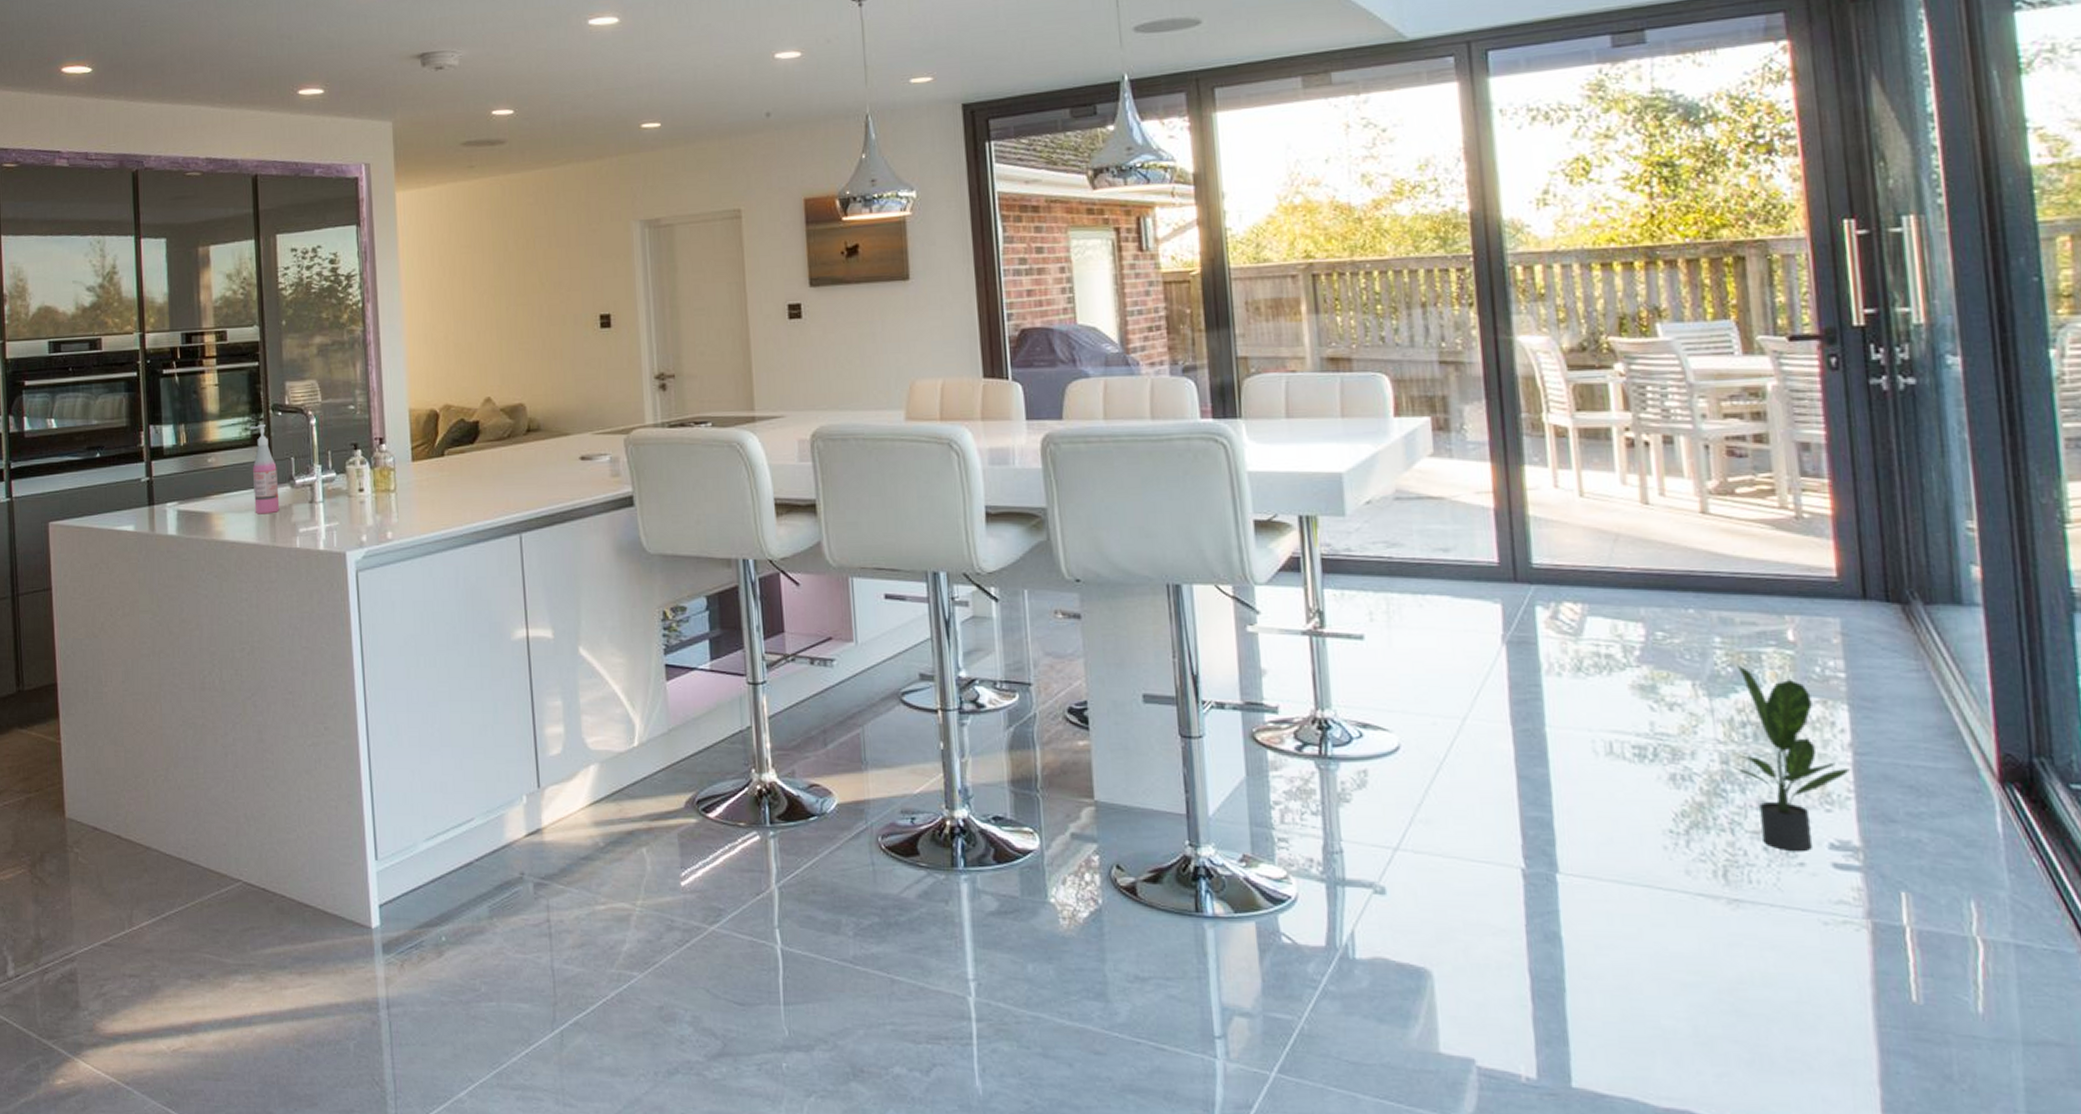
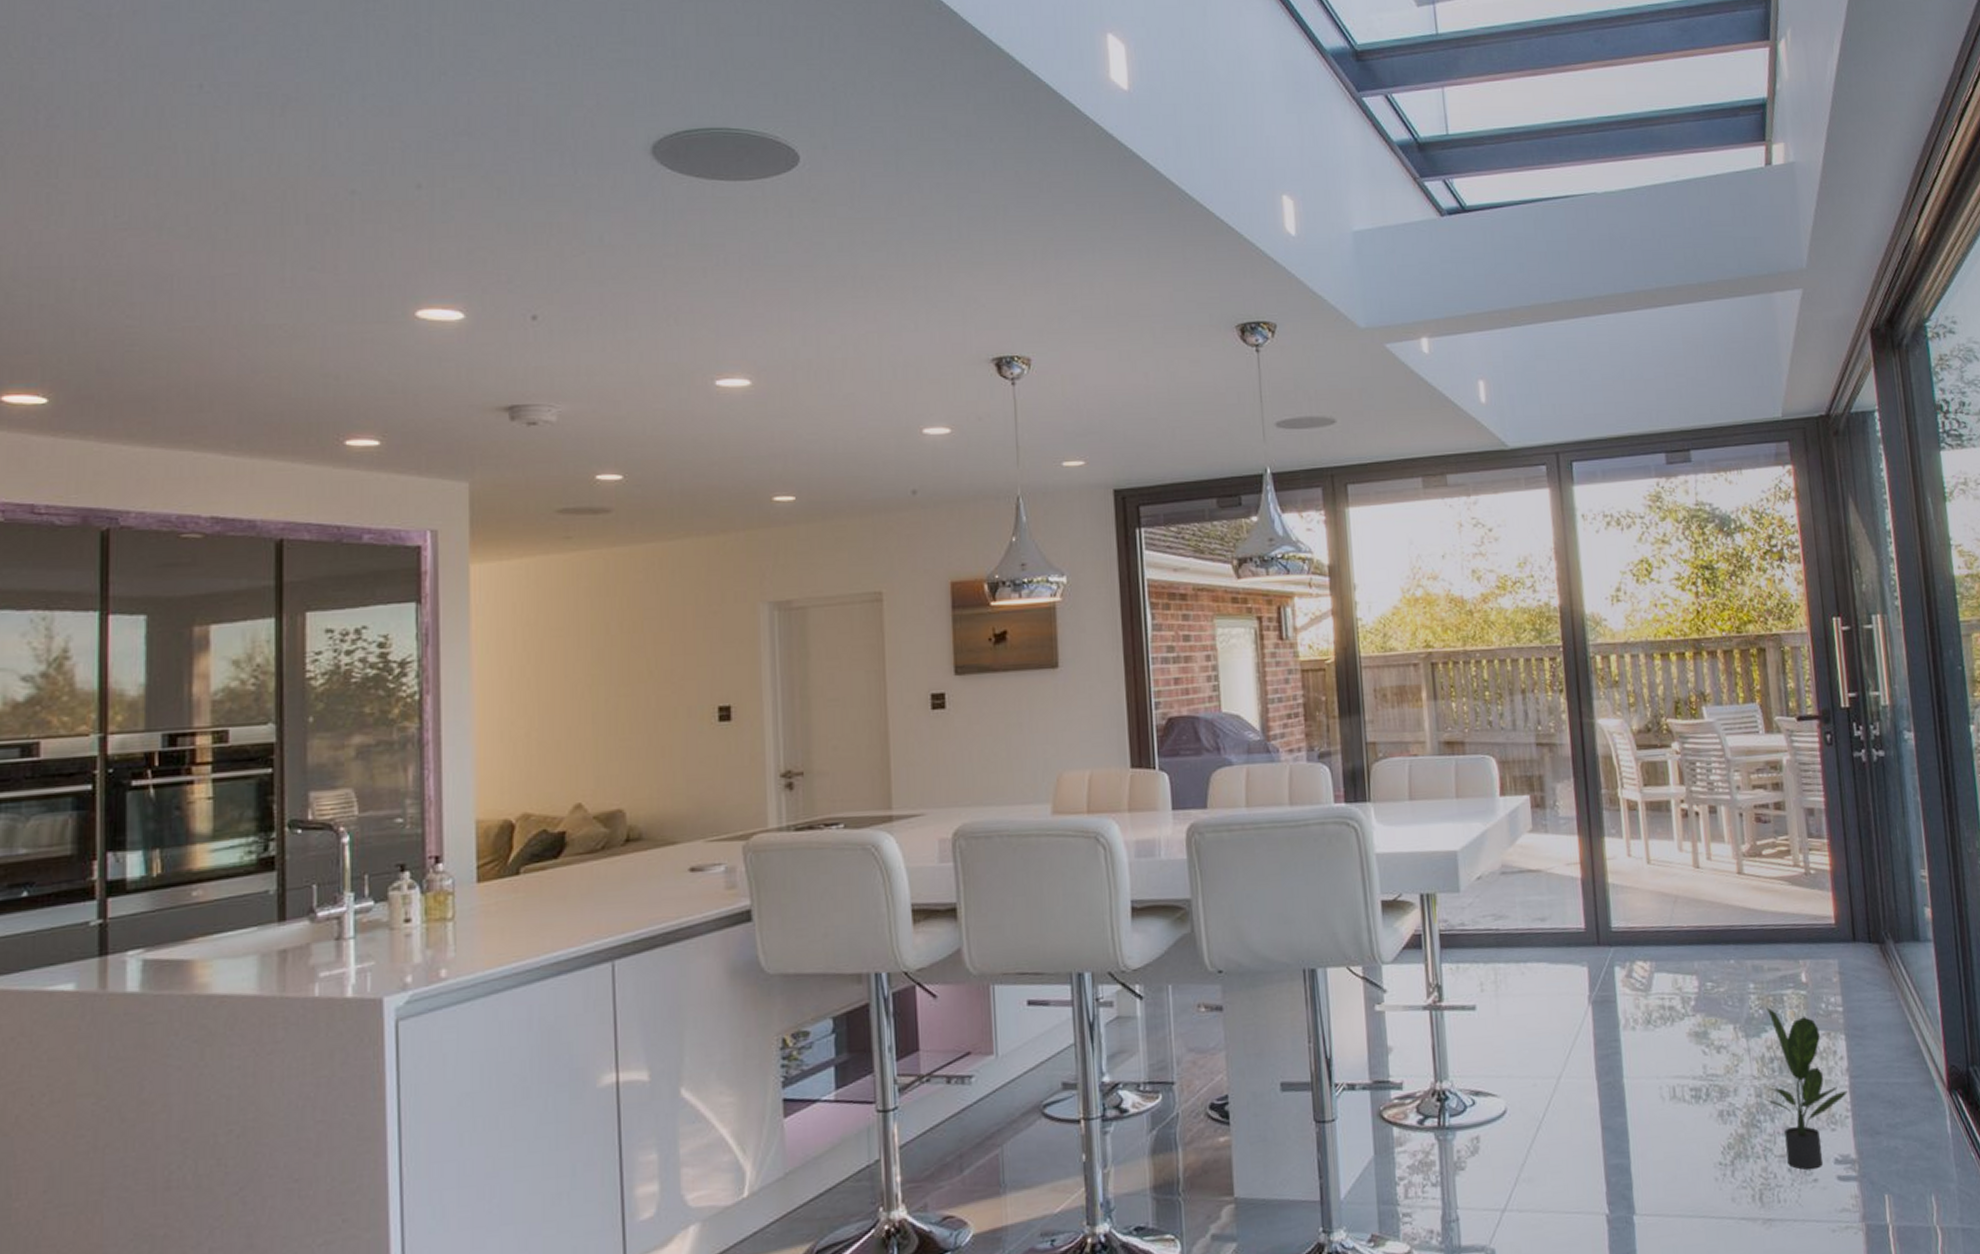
soap dispenser: present [249,423,280,514] -> none [255,844,293,959]

